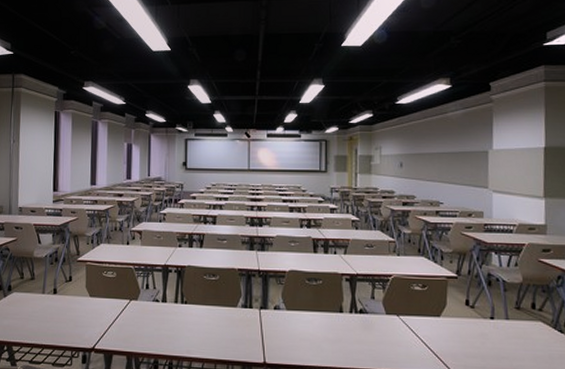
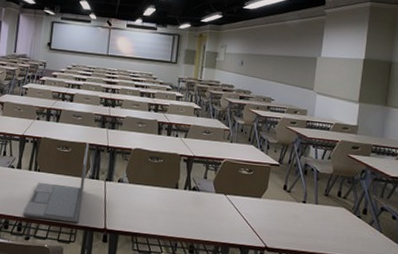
laptop: none [173,268,238,359] -> present [23,143,89,223]

